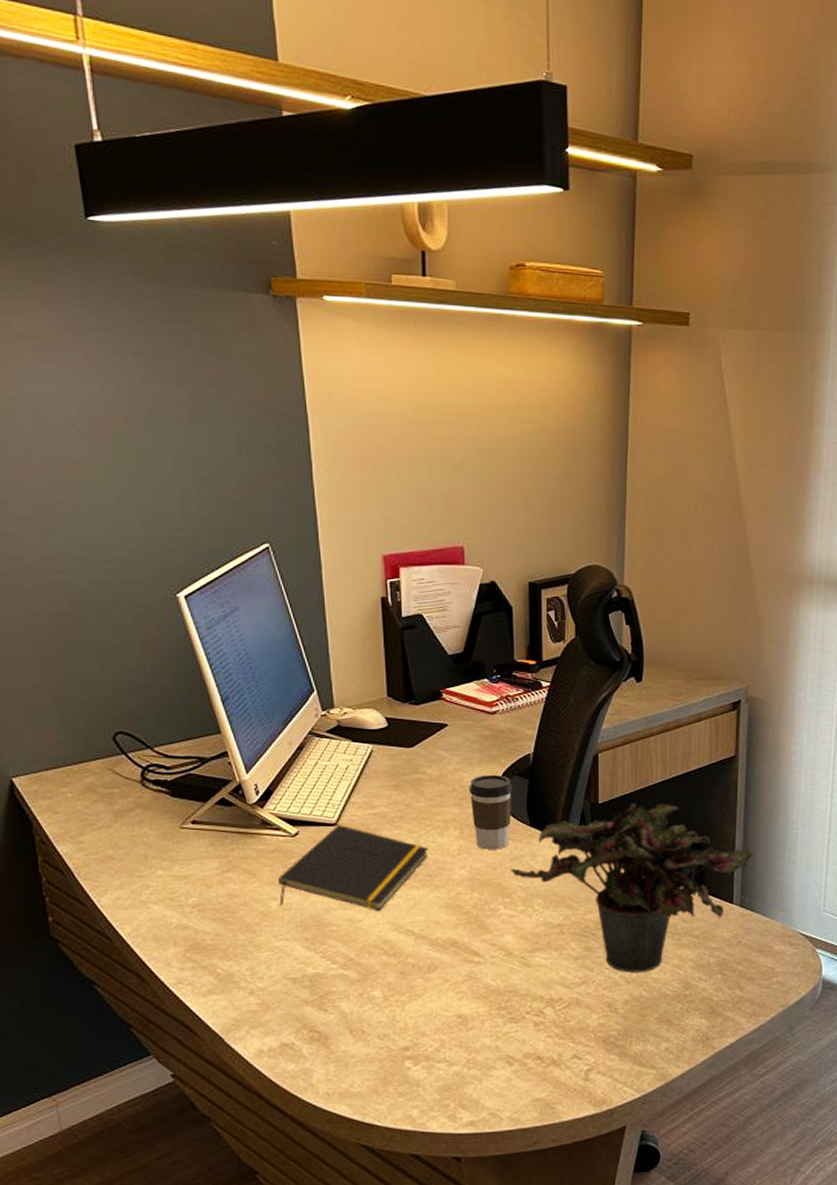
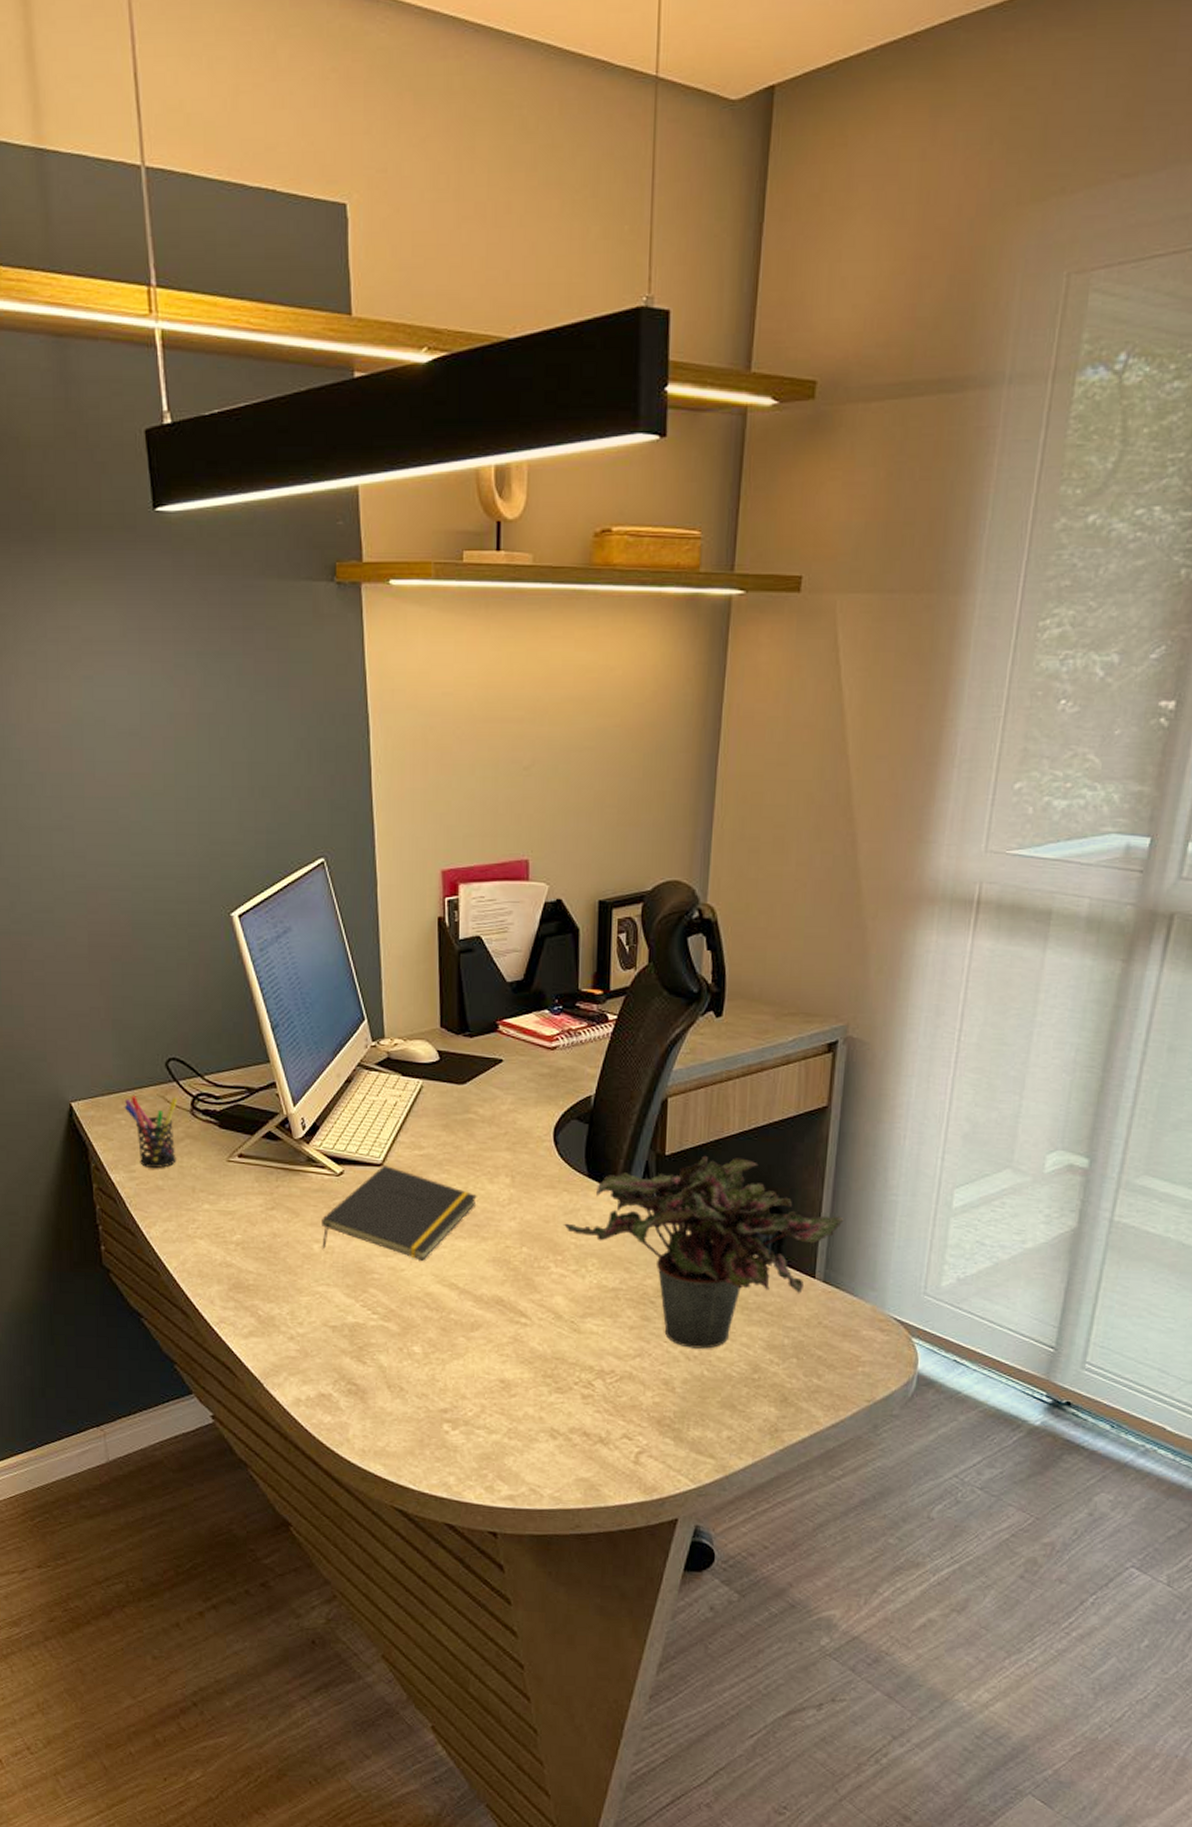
pen holder: none [69,769,127,838] -> present [124,1096,178,1168]
coffee cup: present [469,774,513,850] -> none [522,1117,571,1201]

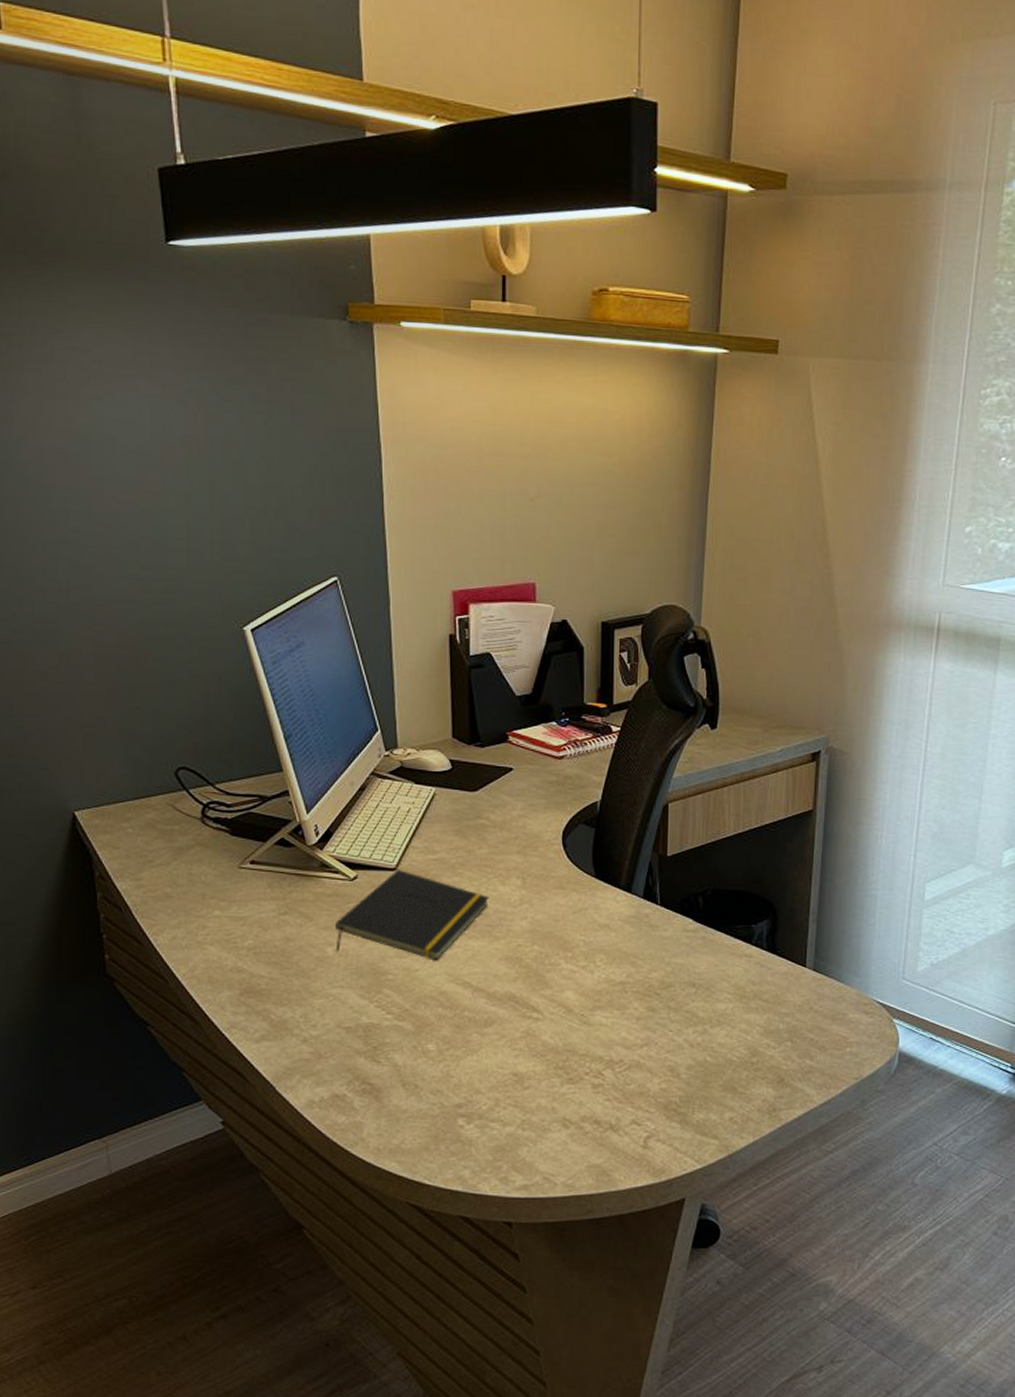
pen holder: present [124,1096,178,1168] -> none [131,804,188,875]
potted plant: present [563,1155,844,1349] -> none [572,856,830,1036]

